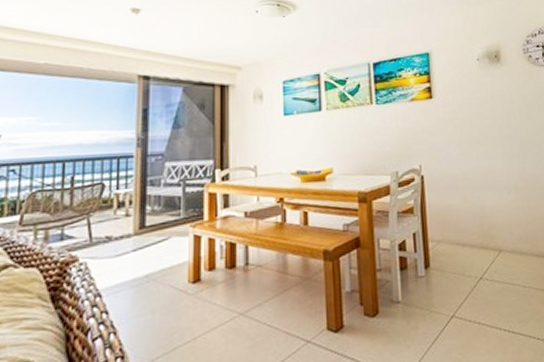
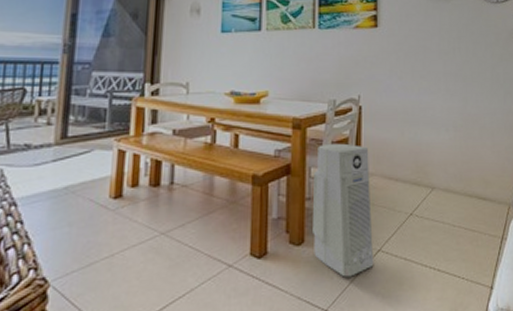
air purifier: none [383,213,449,346] -> present [313,143,374,277]

